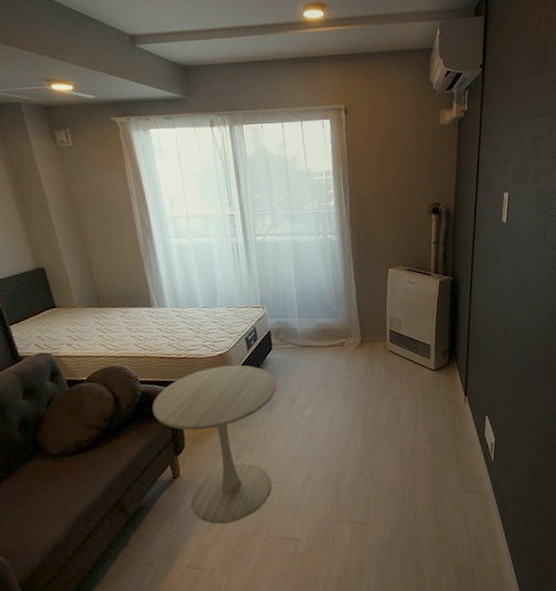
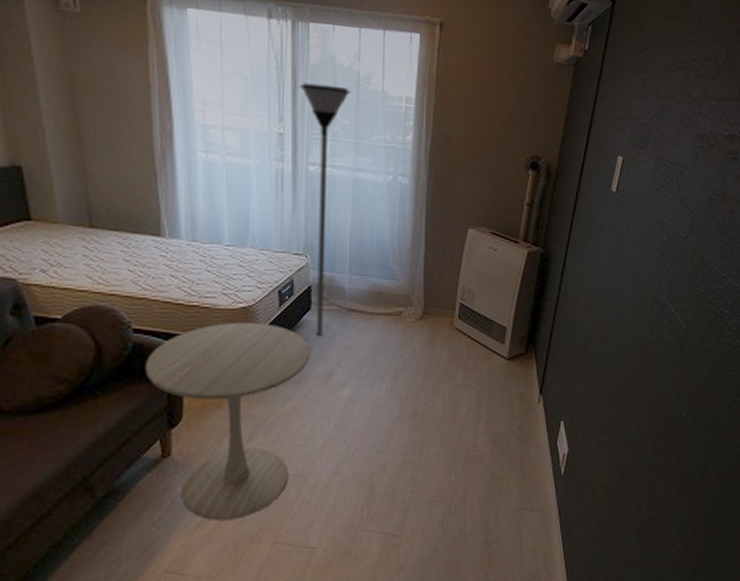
floor lamp: none [240,171,284,370] -> present [298,82,351,336]

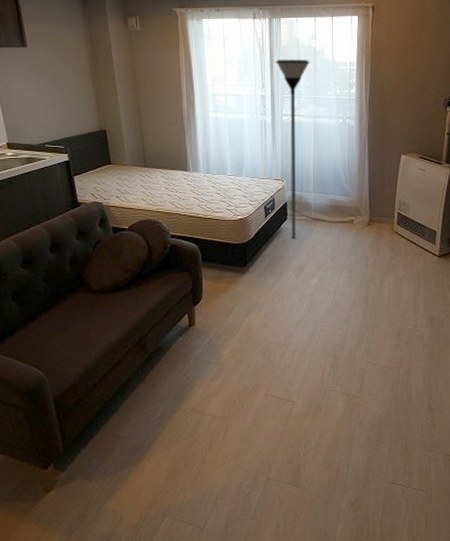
side table: present [144,322,311,521] -> none [178,229,288,375]

